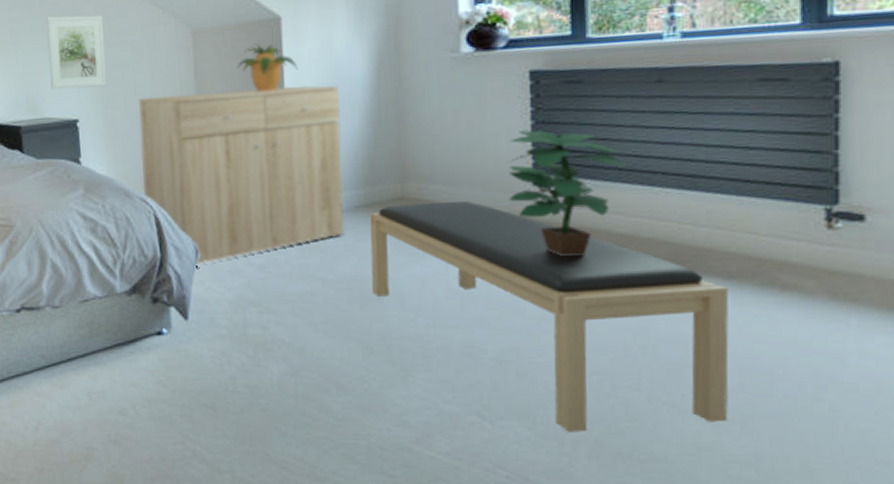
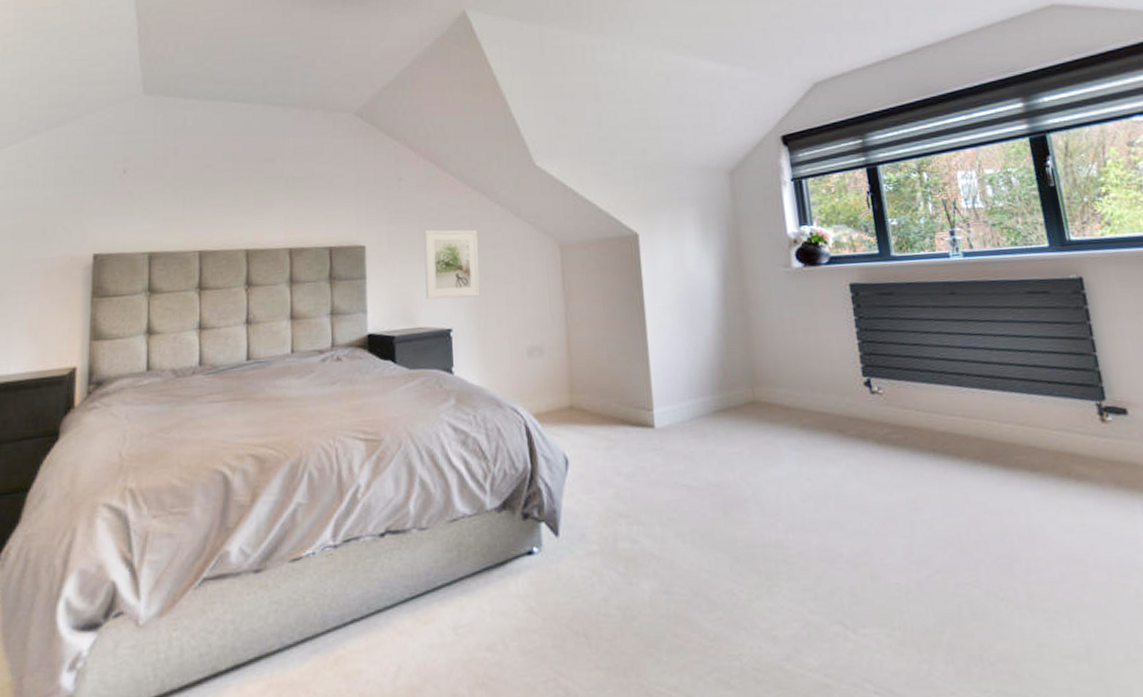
dresser: present [138,84,345,269] -> none [510,295,705,480]
potted plant: present [237,43,299,93] -> none [600,257,656,303]
bench: present [369,201,729,432] -> none [727,403,1057,637]
potted plant: present [506,130,625,257] -> none [839,337,937,456]

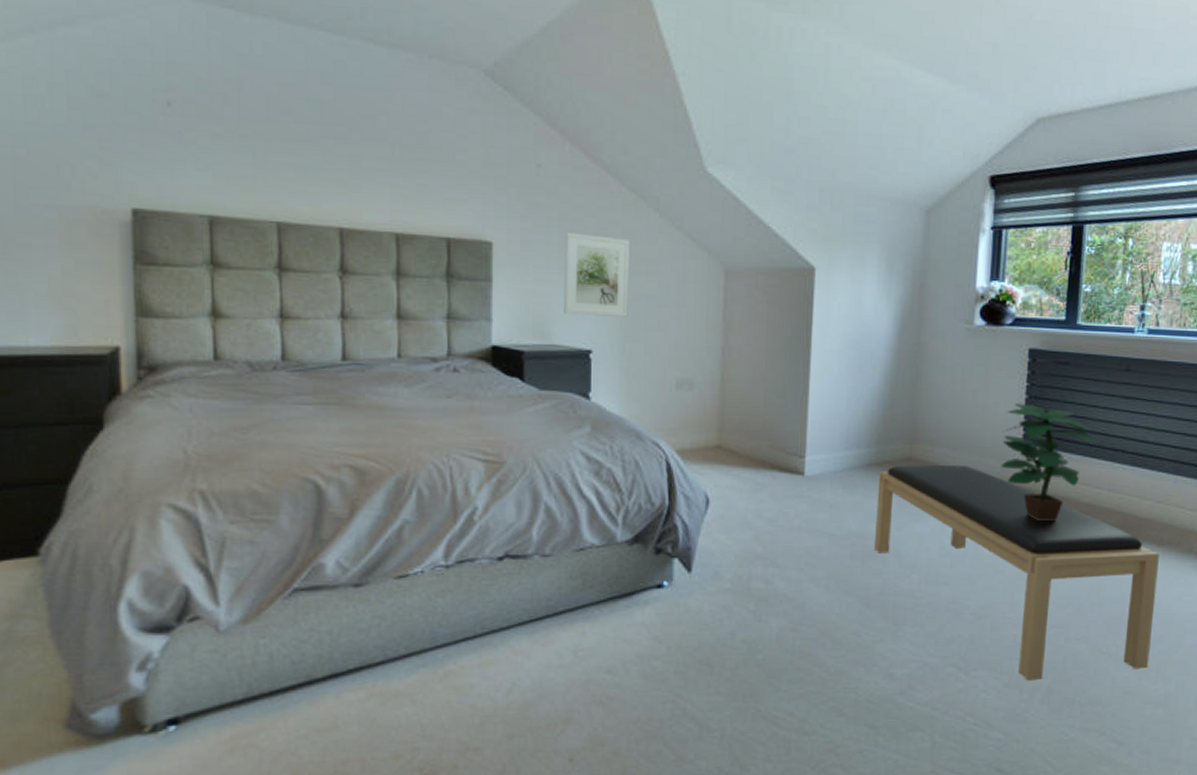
bench: none [727,403,1057,637] -> present [874,464,1159,681]
potted plant: none [839,337,937,456] -> present [1000,403,1095,522]

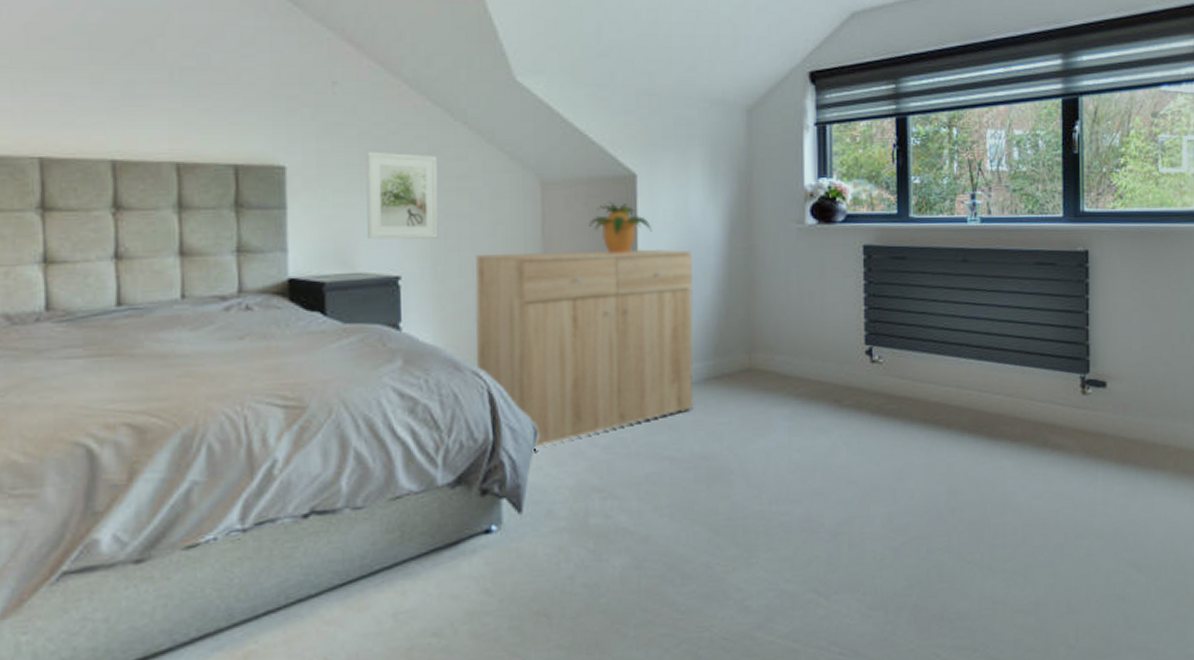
dresser: none [656,335,863,519] -> present [474,248,694,452]
potted plant: none [766,291,827,343] -> present [588,201,653,254]
bench: present [874,464,1159,681] -> none [718,372,1016,600]
potted plant: present [1000,403,1095,522] -> none [842,302,939,426]

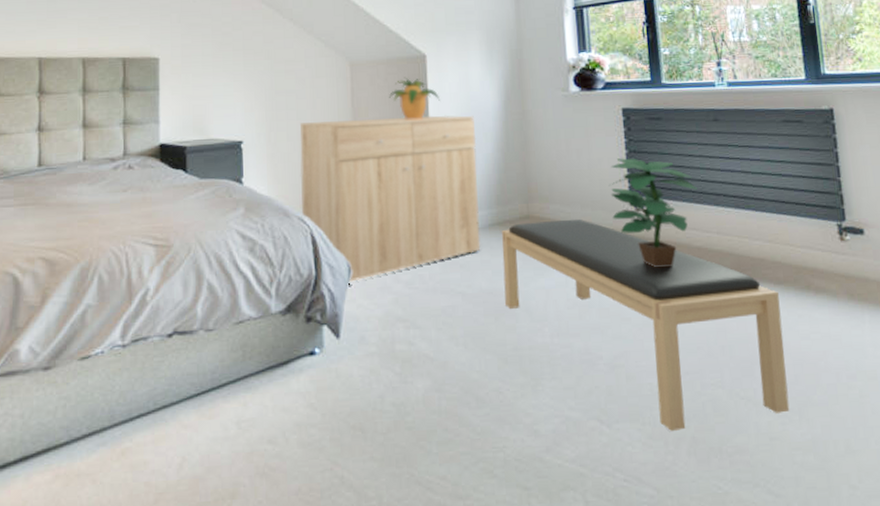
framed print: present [366,151,439,240] -> none [217,44,272,113]
bench: none [718,372,1016,600] -> present [502,219,790,431]
potted plant: none [842,302,939,426] -> present [608,158,697,268]

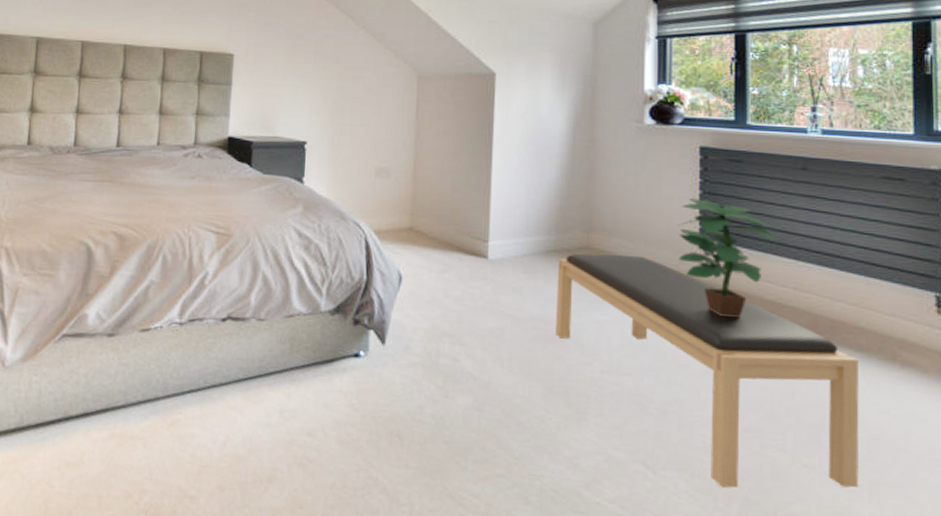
dresser: present [300,115,481,286] -> none [357,130,540,295]
potted plant: present [388,77,441,120] -> none [453,93,507,138]

